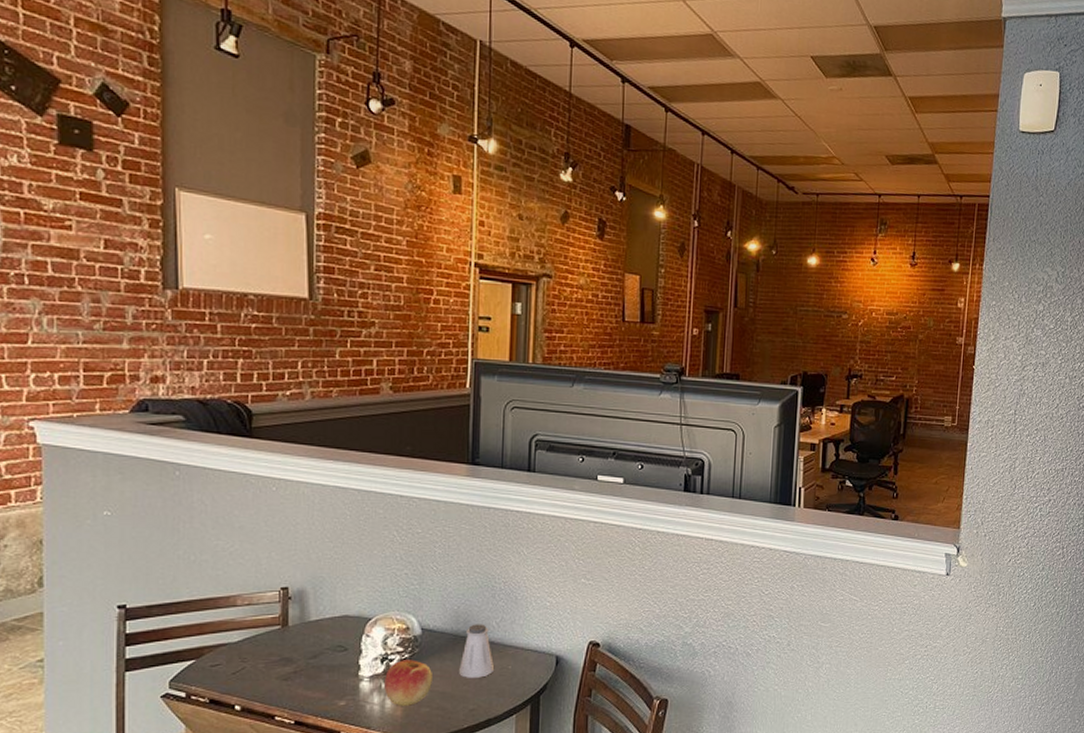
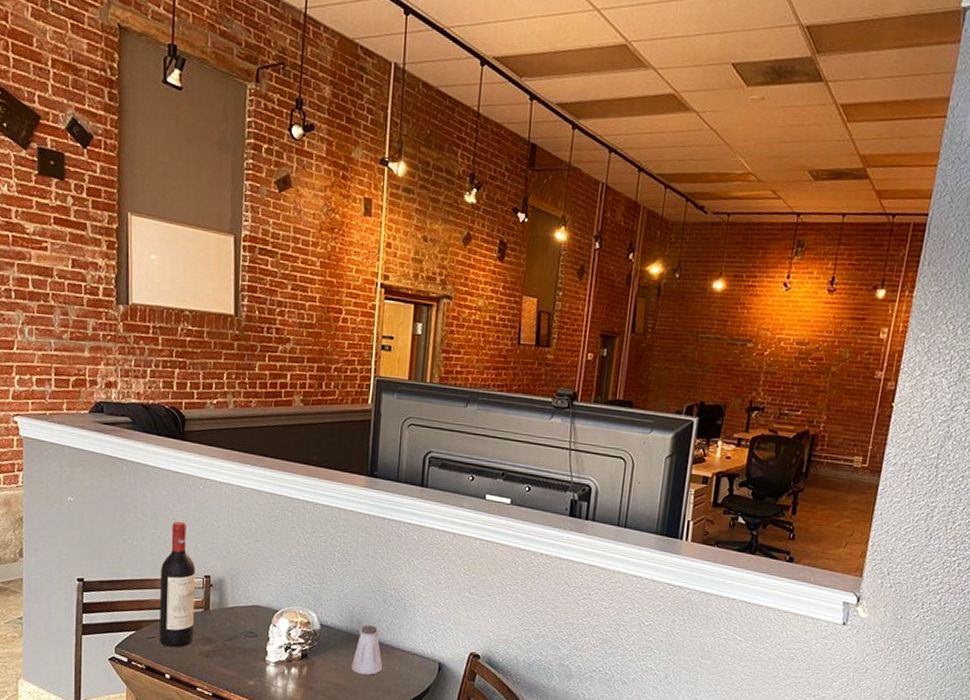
wine bottle: none [226,528,270,674] -> present [159,521,195,648]
apple: present [384,660,432,706] -> none [287,650,328,692]

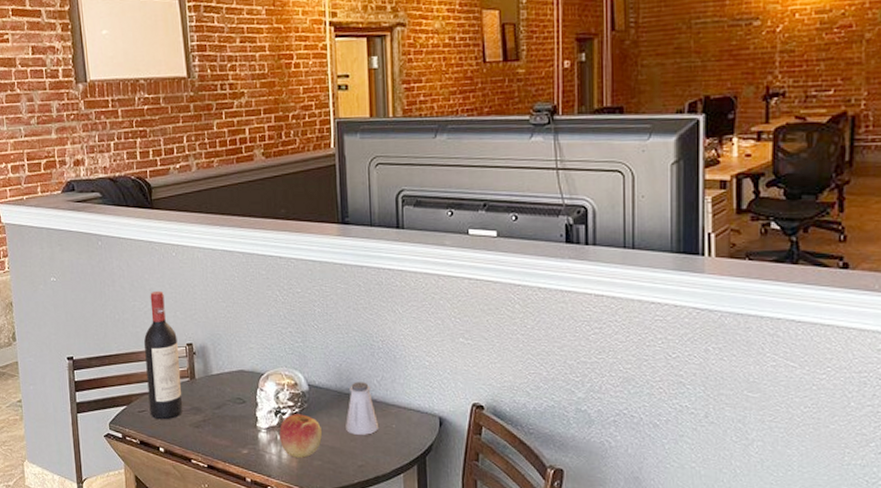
apple: none [287,650,328,692] -> present [279,414,322,458]

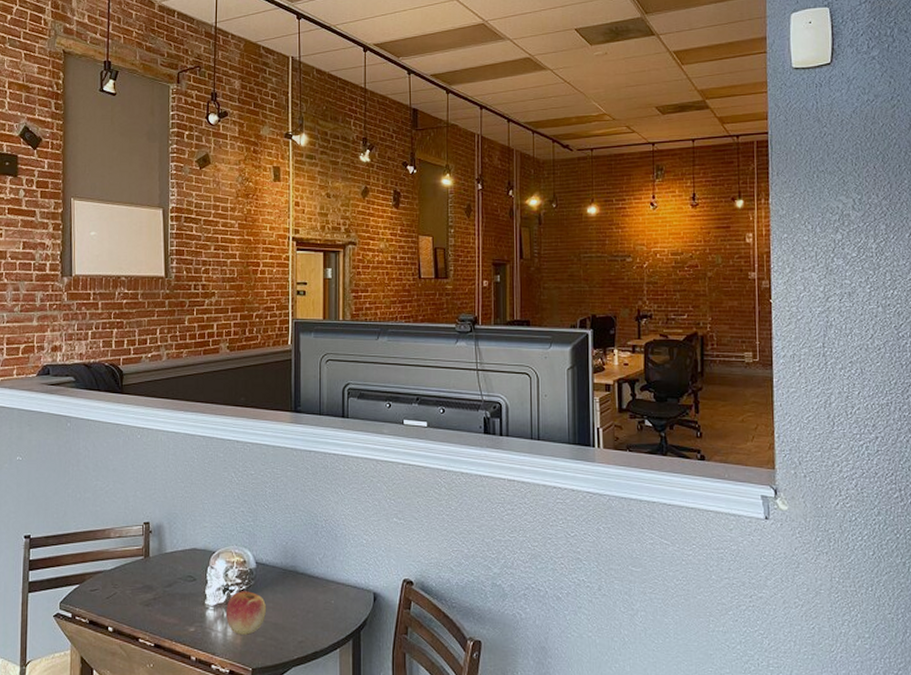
wine bottle: present [144,290,183,420] -> none [102,471,136,599]
saltshaker: present [346,382,378,435] -> none [289,559,318,611]

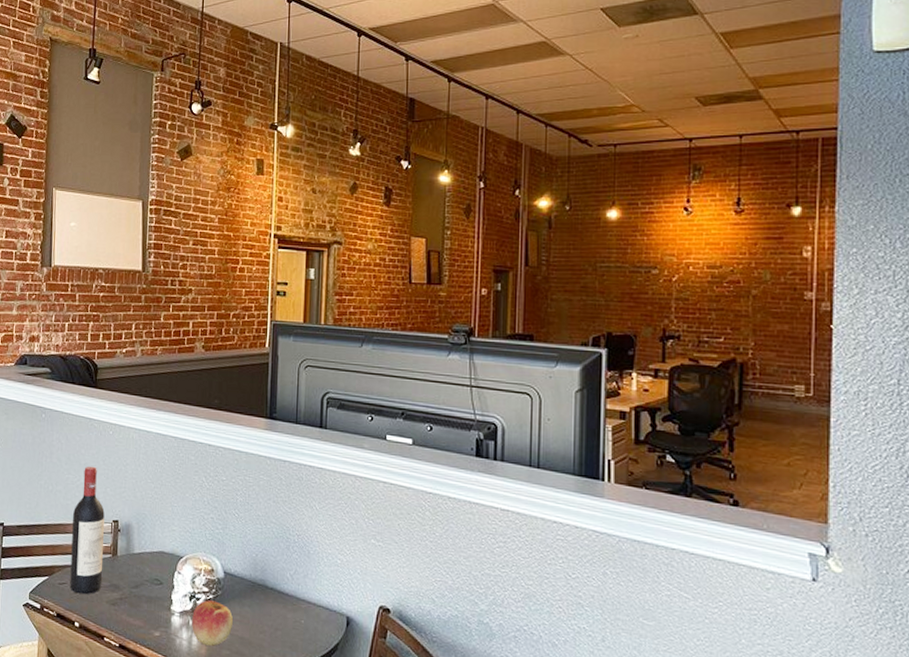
wine bottle: none [102,471,136,599] -> present [70,466,105,595]

